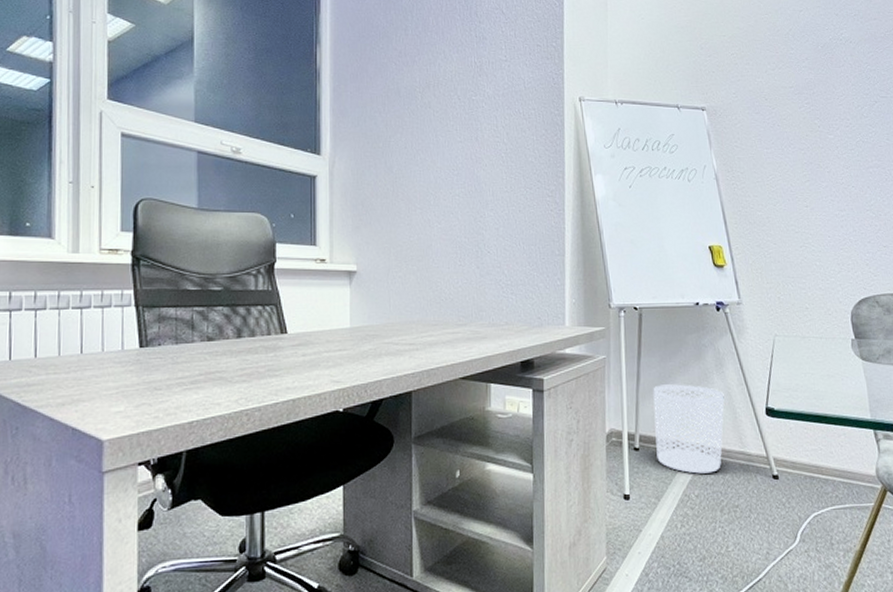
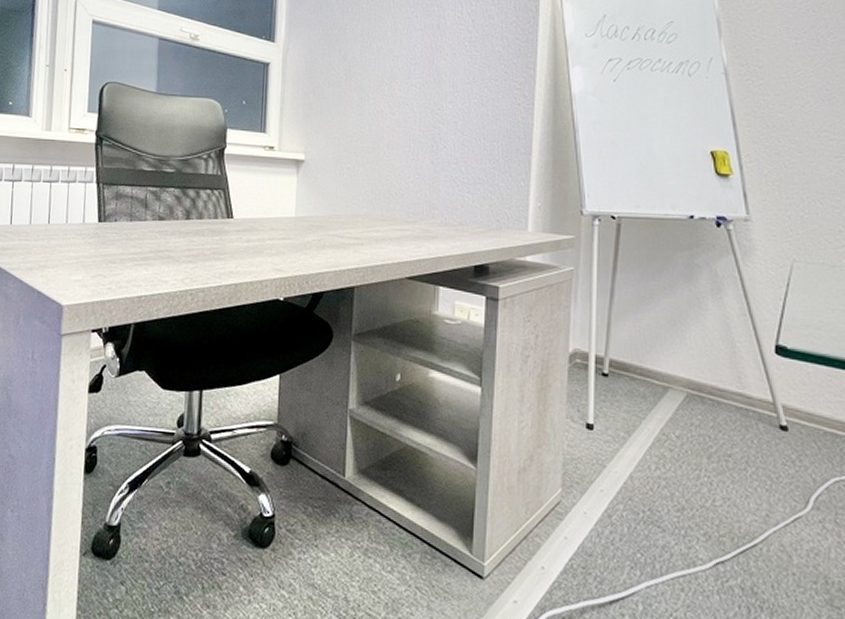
waste bin: present [653,384,725,474] -> none [629,305,721,413]

